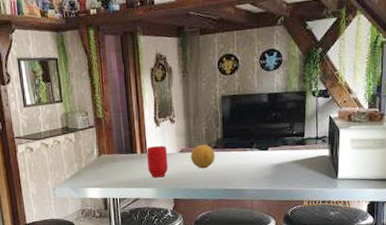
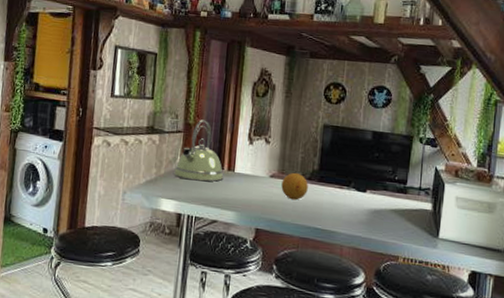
kettle: none [93,112,139,168] -> present [174,119,224,182]
mug: present [147,146,169,178] -> none [232,165,257,202]

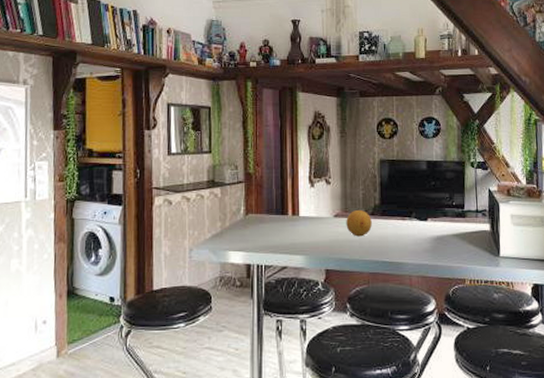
kettle: present [174,119,224,182] -> none [239,168,289,229]

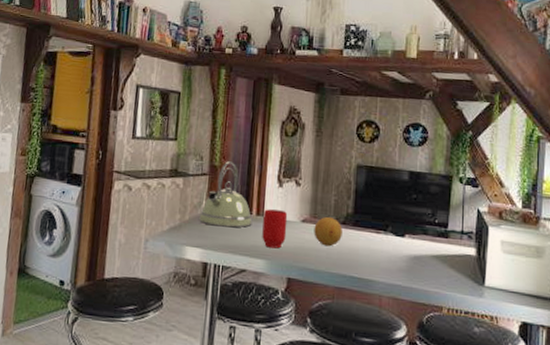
kettle: none [239,168,289,229] -> present [199,161,252,228]
mug: none [299,208,322,244] -> present [262,209,288,249]

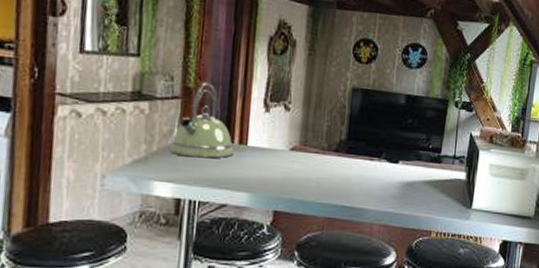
mug: present [262,209,288,249] -> none [245,137,275,180]
fruit: present [314,216,343,247] -> none [303,143,335,176]

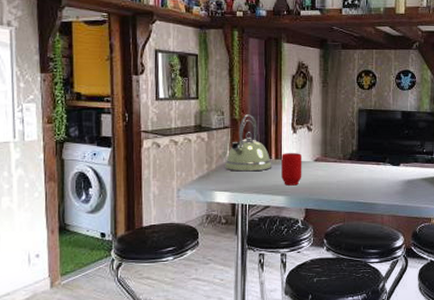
mug: none [245,137,275,180] -> present [281,153,302,186]

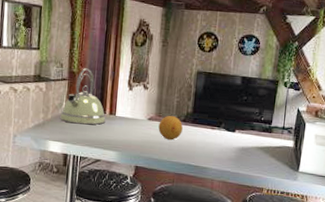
mug: present [281,153,302,186] -> none [114,109,137,142]
fruit: none [325,154,349,180] -> present [158,115,183,140]

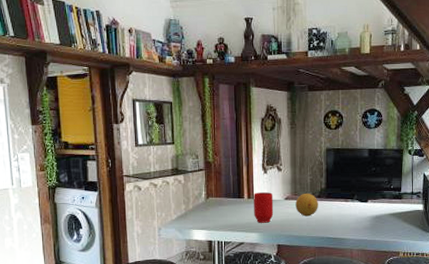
kettle: present [60,68,106,125] -> none [201,157,245,211]
mug: none [114,109,137,142] -> present [254,192,274,223]

